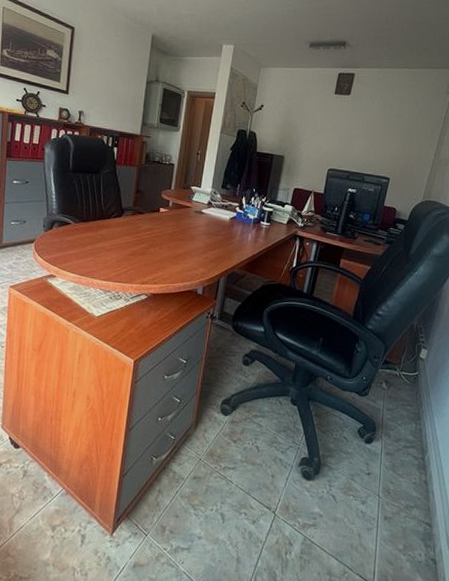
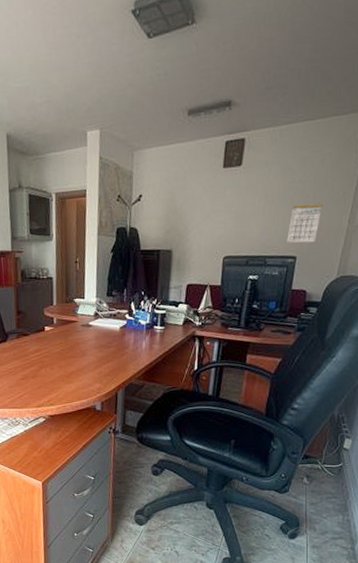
calendar: none [383,135,415,168] -> present [287,203,323,243]

